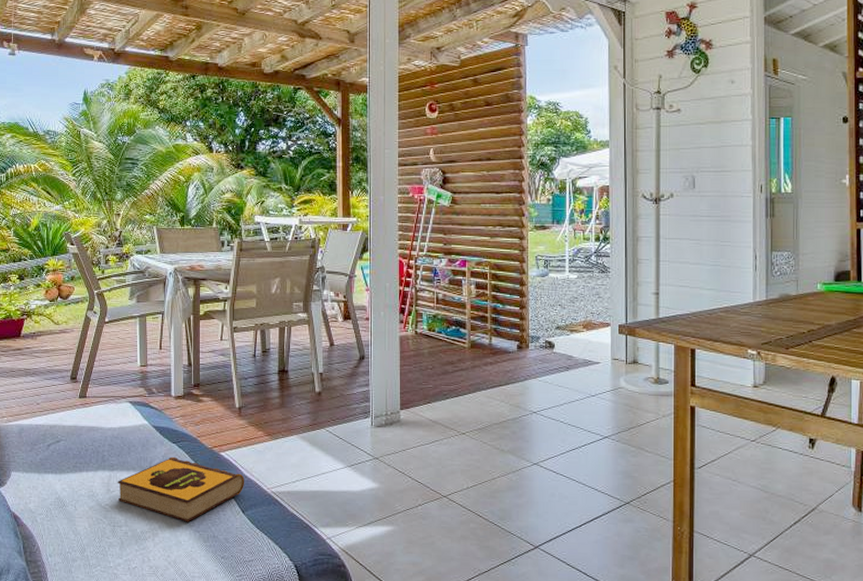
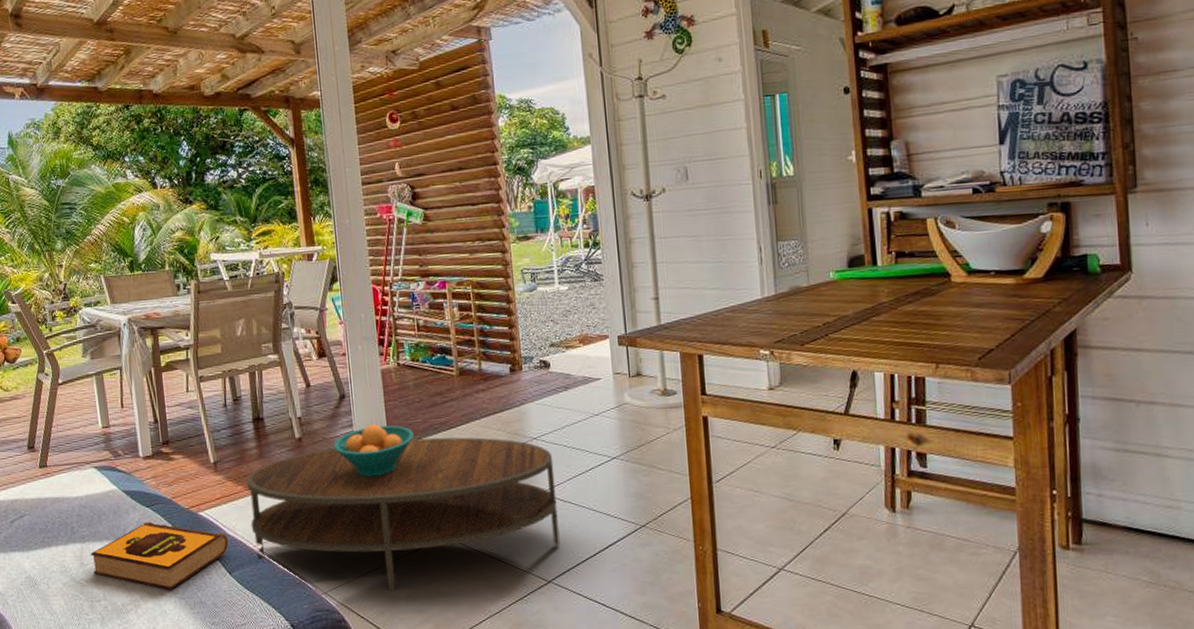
coffee table: none [267,402,550,543] -> present [246,437,560,592]
fruit bowl: none [349,385,424,435] -> present [333,424,414,478]

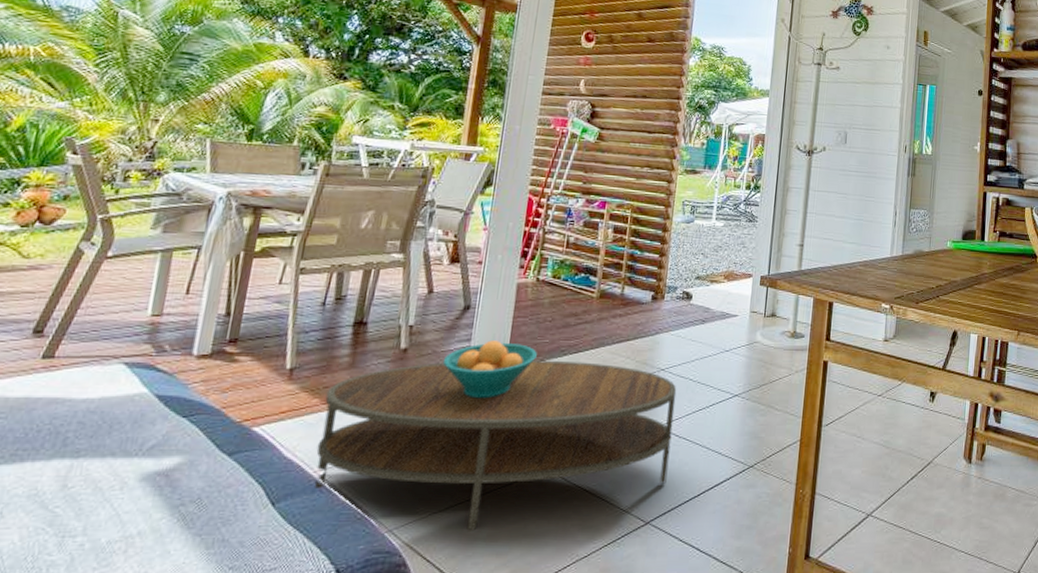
hardback book: present [90,521,229,590] -> none [76,435,283,524]

